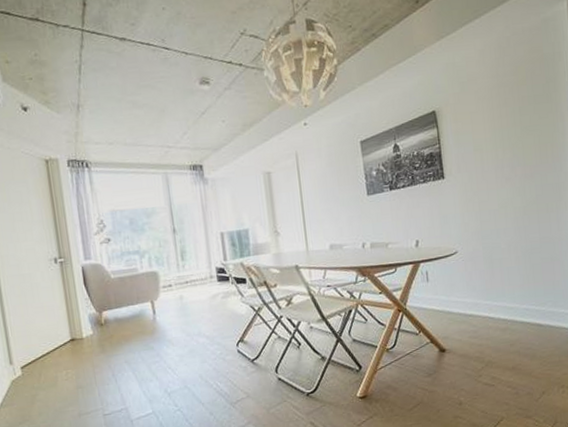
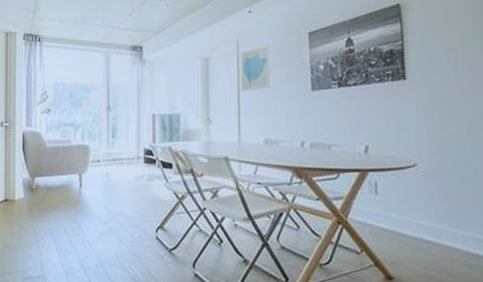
wall art: none [300,155,330,202] -> present [241,44,270,91]

